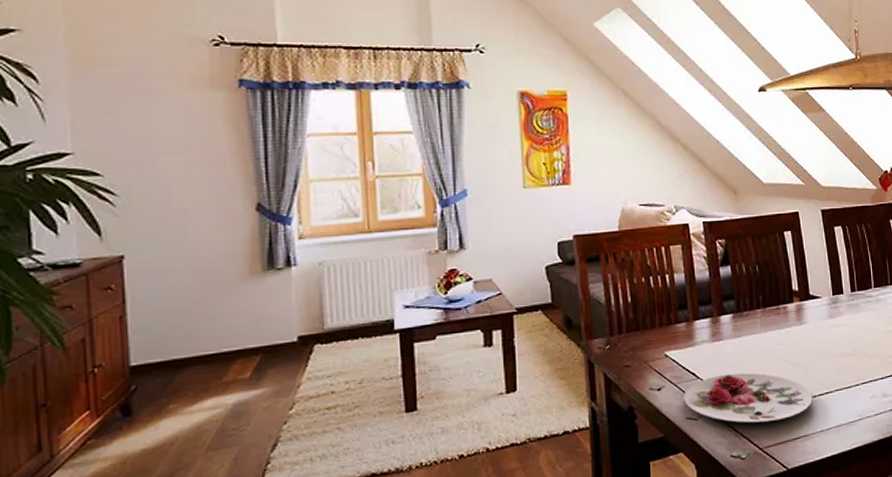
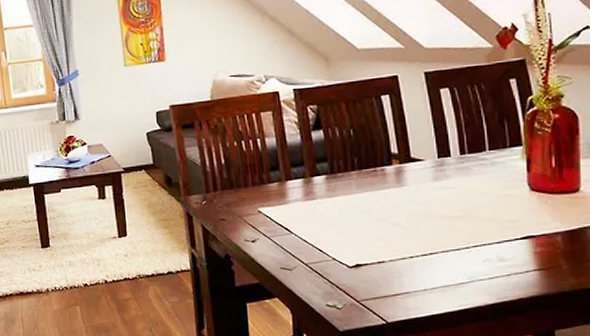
plate: present [684,373,813,423] -> none [278,230,415,277]

